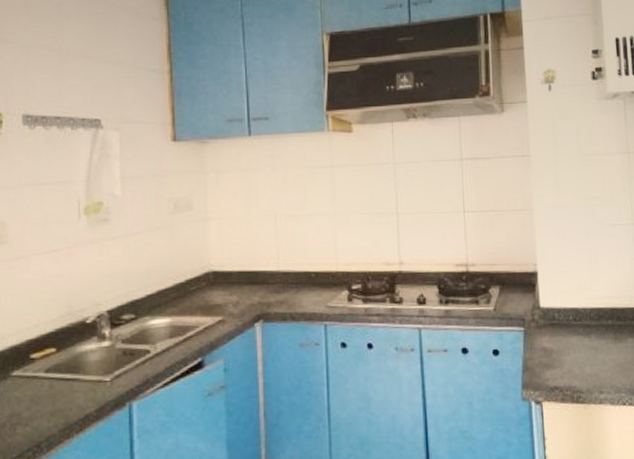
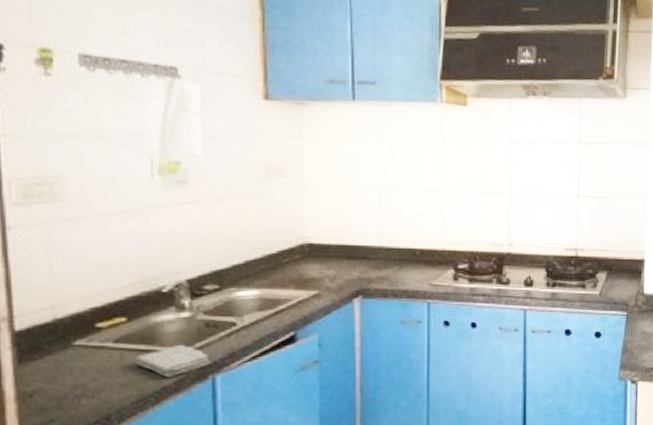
washcloth: none [62,372,128,406] -> present [134,344,211,378]

